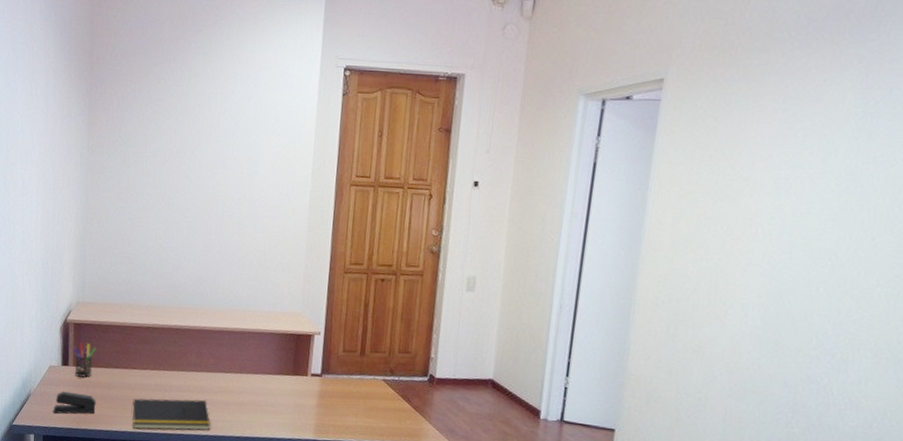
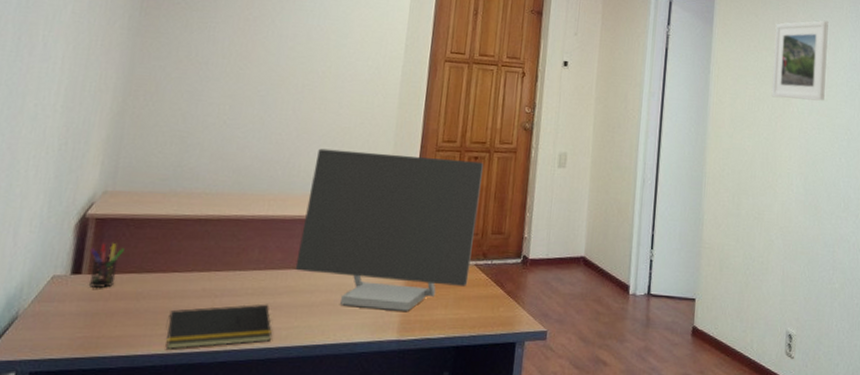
stapler: present [53,391,96,414] -> none [49,308,117,341]
computer monitor: none [225,269,390,417] -> present [295,148,483,312]
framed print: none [727,119,820,220] -> present [771,20,829,101]

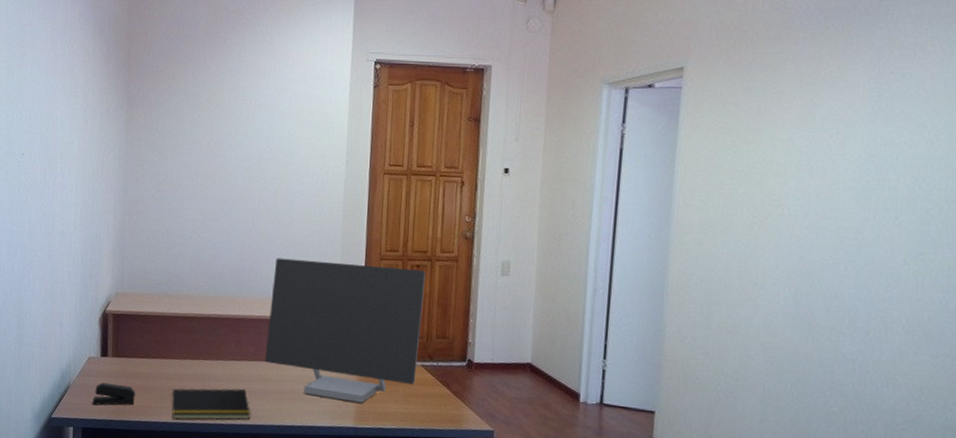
stapler: none [49,308,117,341] -> present [92,382,135,406]
pen holder: present [89,243,124,289] -> none [111,333,135,369]
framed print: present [771,20,829,101] -> none [753,103,836,201]

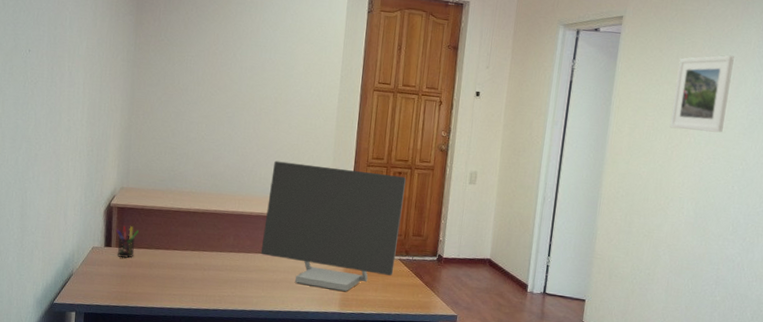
stapler: present [92,382,135,406] -> none [95,270,138,293]
pen holder: none [111,333,135,369] -> present [115,225,139,259]
notepad: present [170,388,250,420] -> none [171,277,246,306]
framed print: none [753,103,836,201] -> present [669,55,734,133]

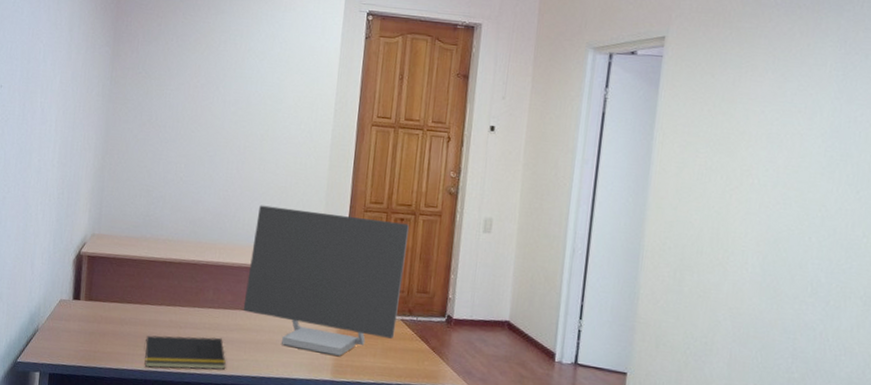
pen holder: present [115,225,139,259] -> none [85,276,110,313]
notepad: none [171,277,246,306] -> present [144,335,226,370]
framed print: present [669,55,734,133] -> none [726,79,806,173]

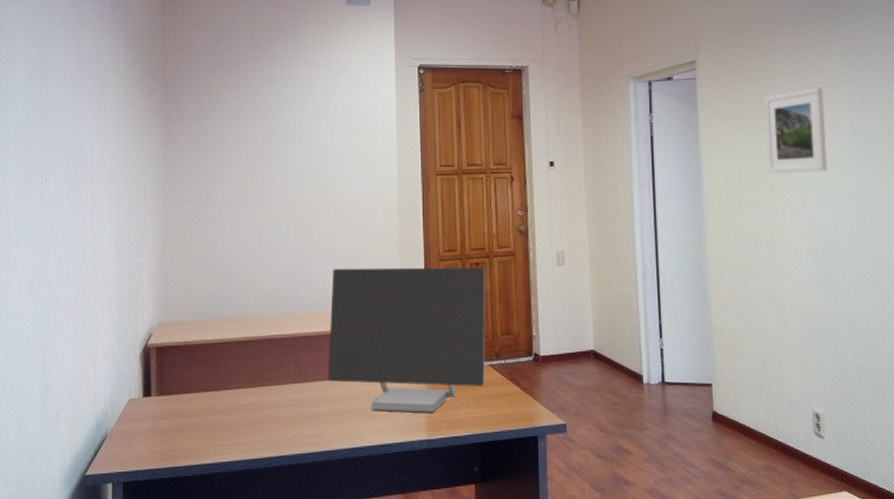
notepad: present [144,335,226,370] -> none [226,413,315,458]
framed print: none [726,79,806,173] -> present [764,87,827,174]

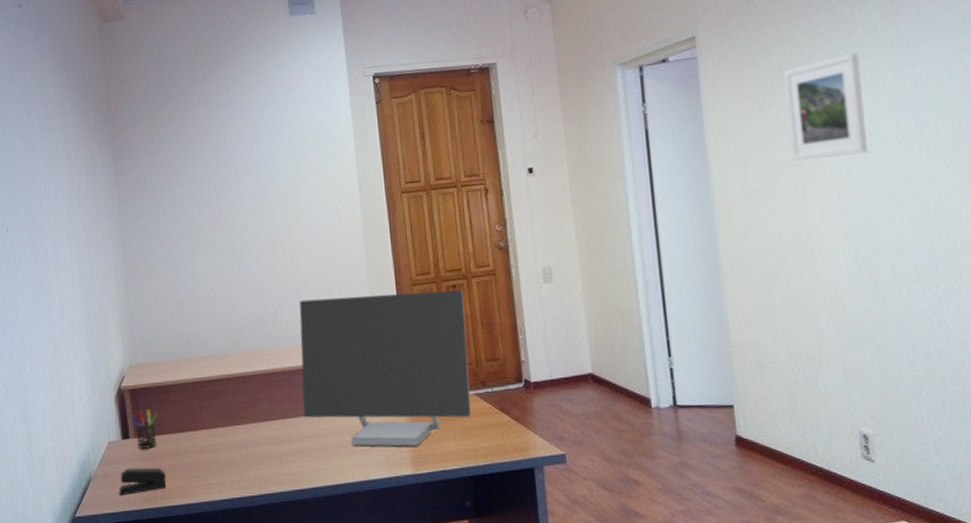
stapler: none [134,426,185,455] -> present [119,467,167,496]
pen holder: none [155,368,182,409] -> present [131,410,158,450]

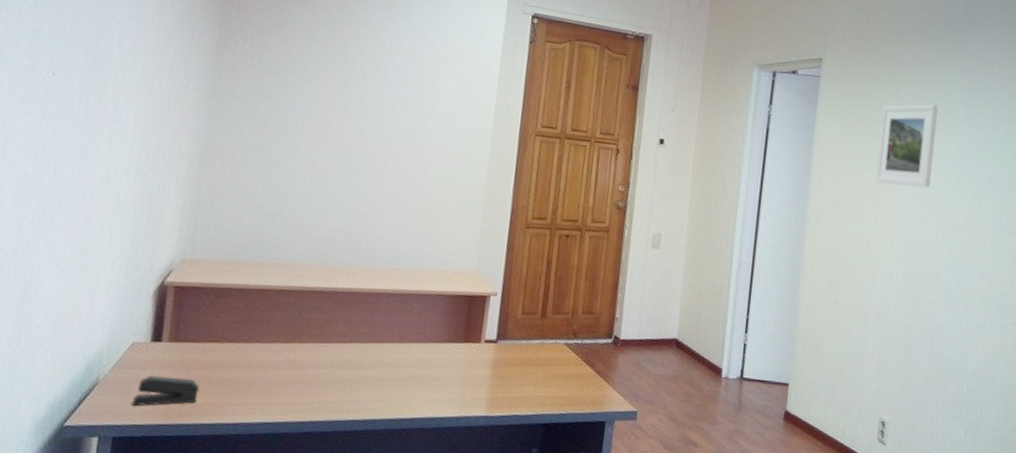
pen holder: present [131,410,158,450] -> none [169,311,205,357]
computer monitor: present [299,290,472,448] -> none [380,222,575,389]

